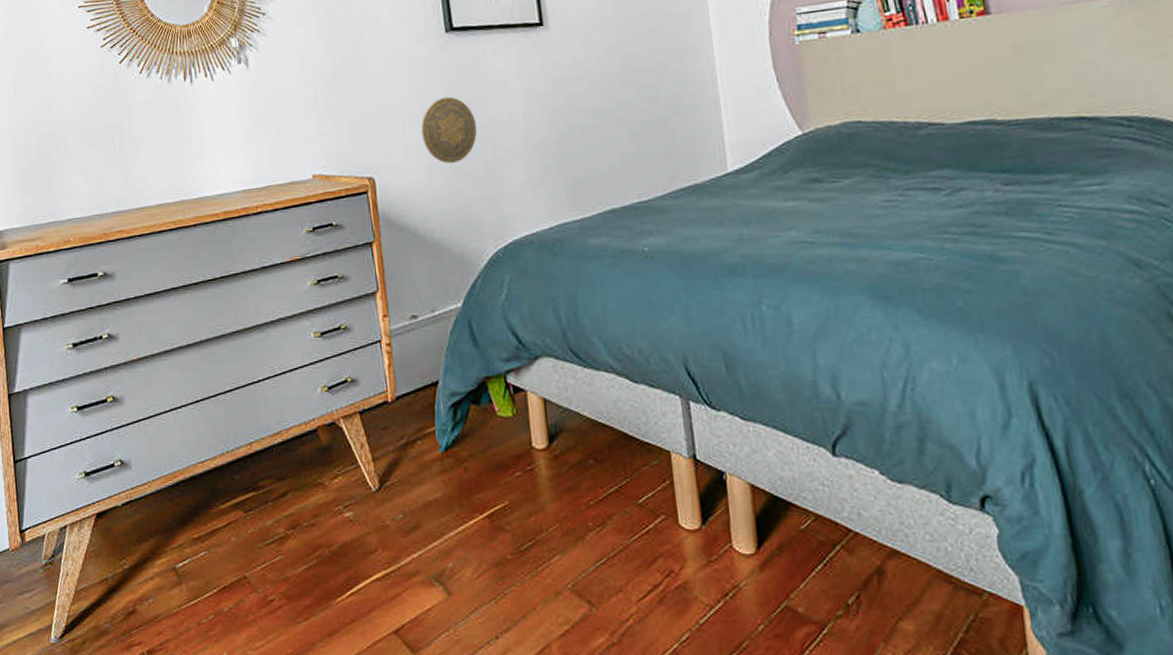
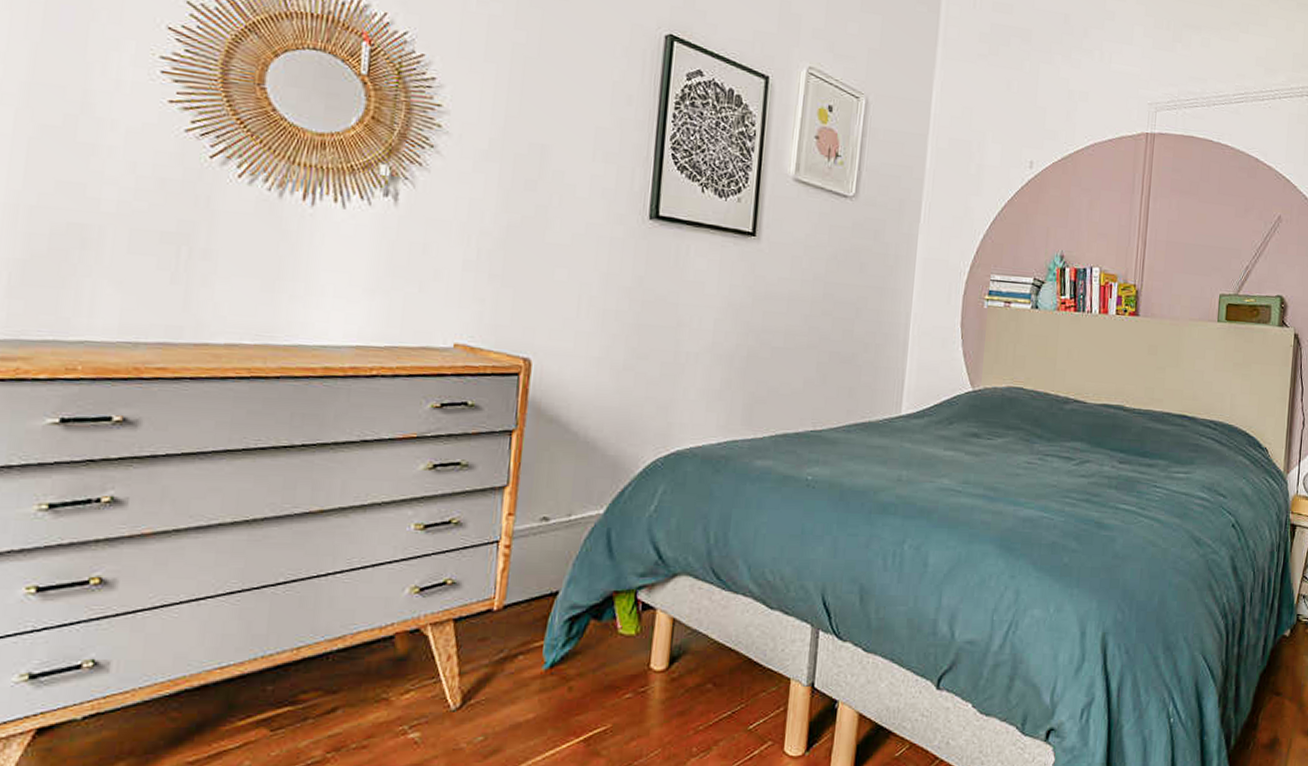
decorative plate: present [421,96,477,164] -> none [598,287,663,359]

